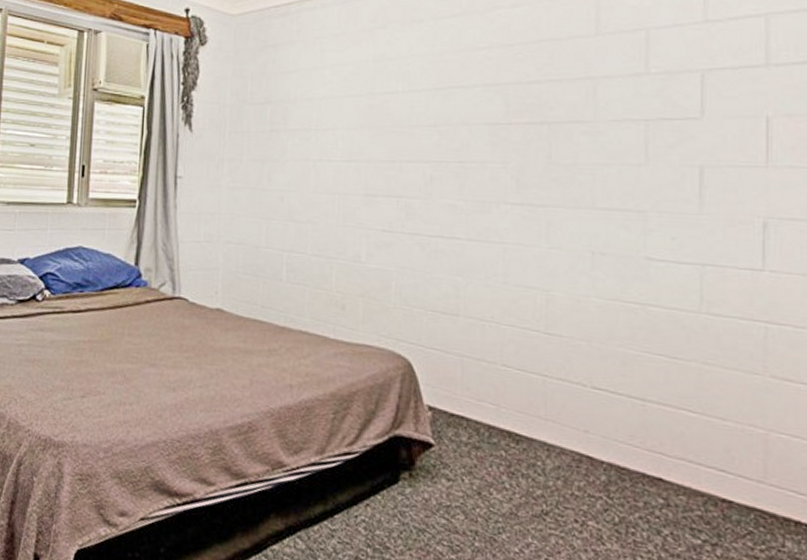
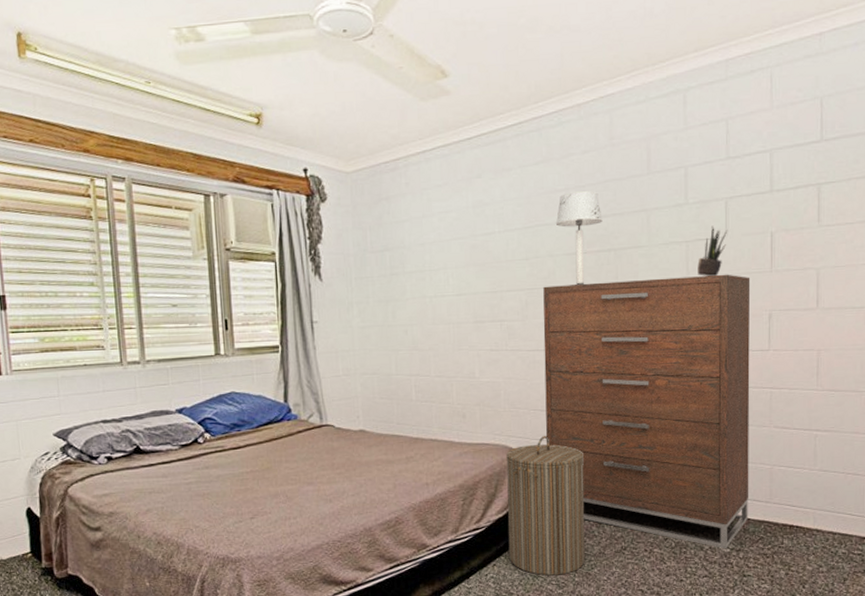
laundry hamper: none [387,344,496,535] -> present [506,435,585,576]
dresser: none [447,160,736,538] -> present [543,274,751,548]
table lamp: none [473,51,534,163] -> present [555,191,603,286]
potted plant: none [661,102,705,167] -> present [697,225,728,277]

